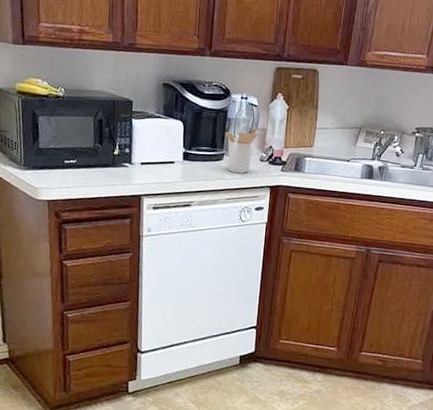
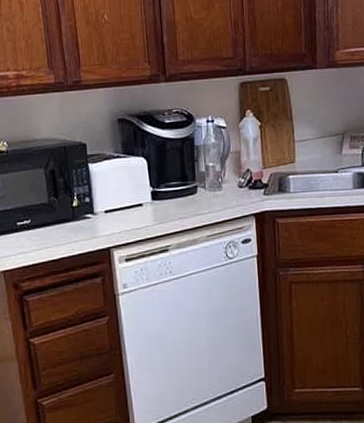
utensil holder: present [225,126,258,173] -> none [195,150,232,205]

